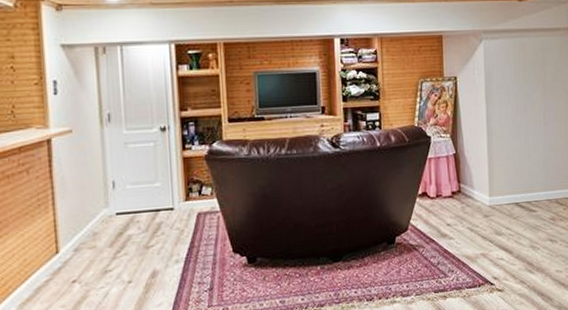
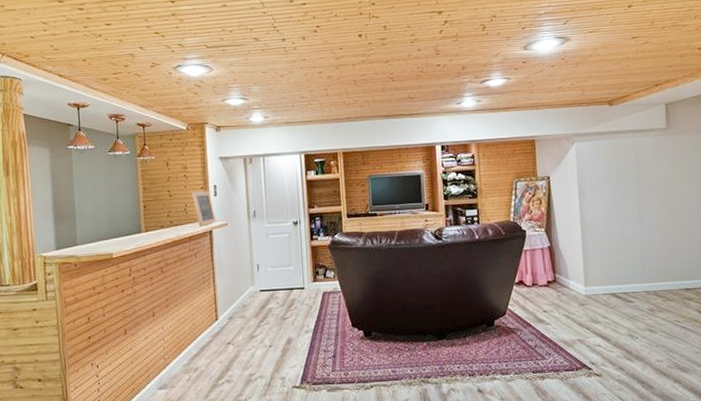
picture frame: none [21,87,57,134] -> present [192,190,217,226]

